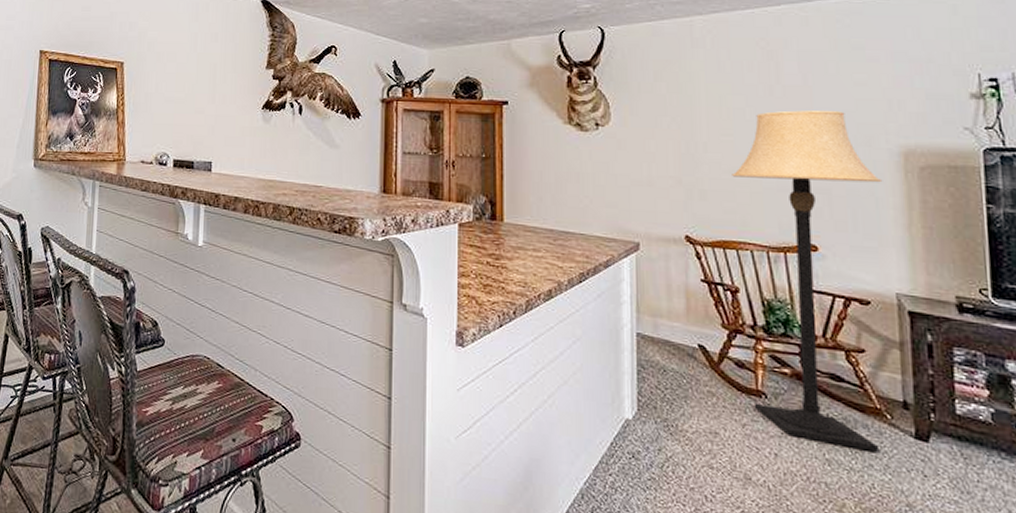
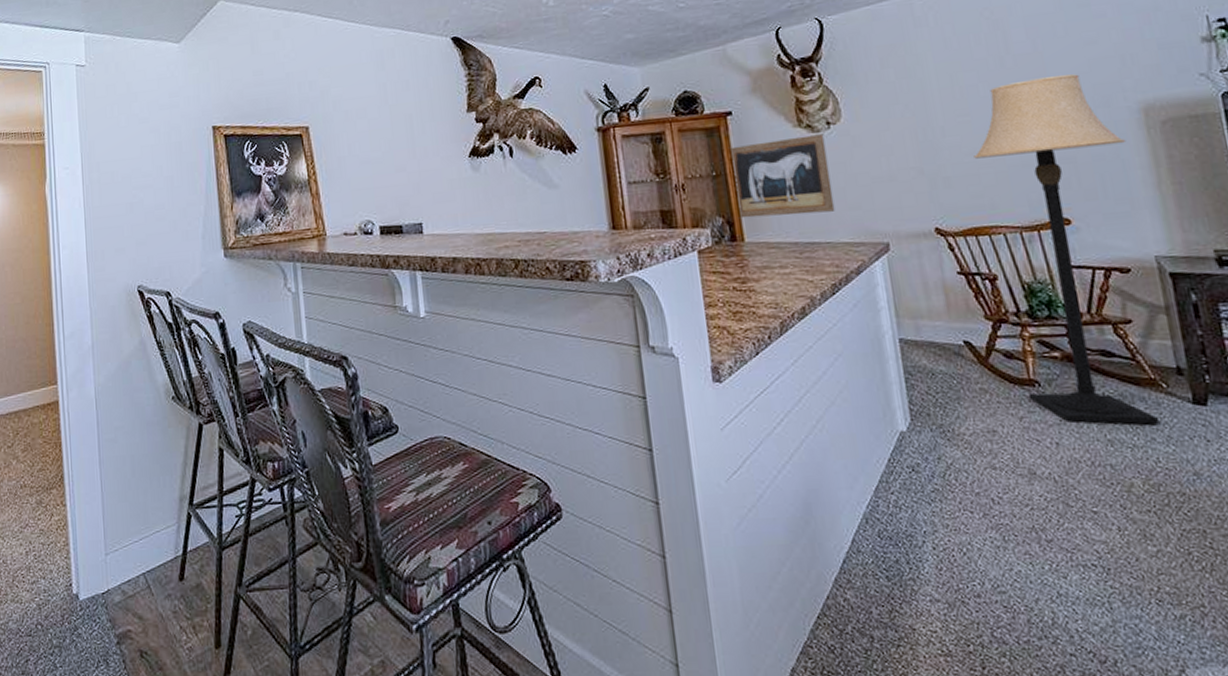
wall art: none [499,133,593,206] -> present [727,134,835,219]

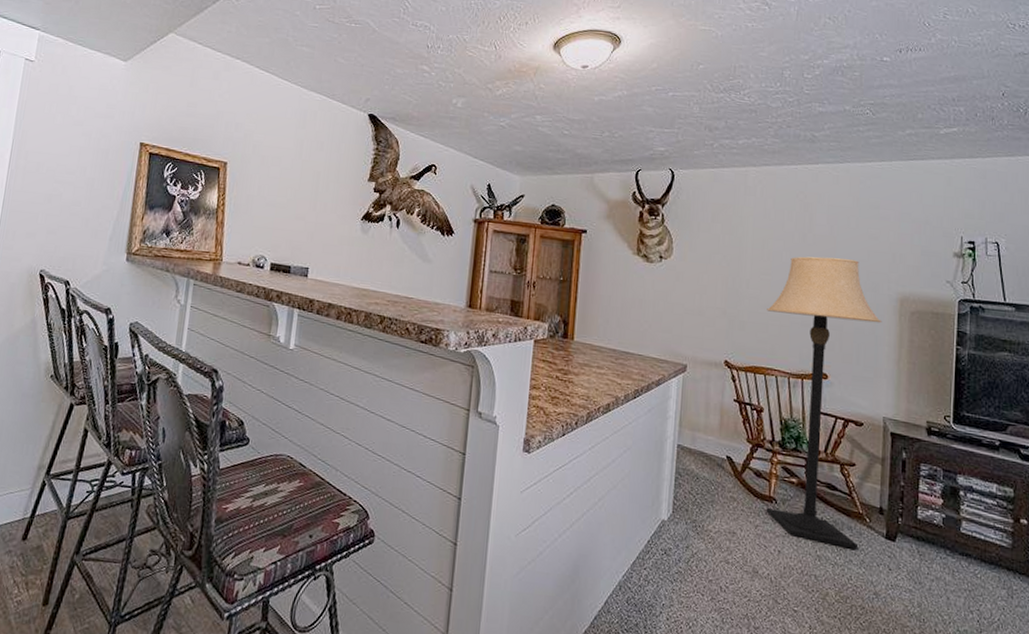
wall art: present [727,134,835,219] -> none [575,259,655,330]

